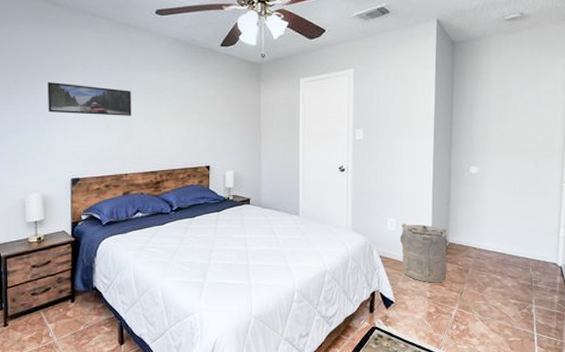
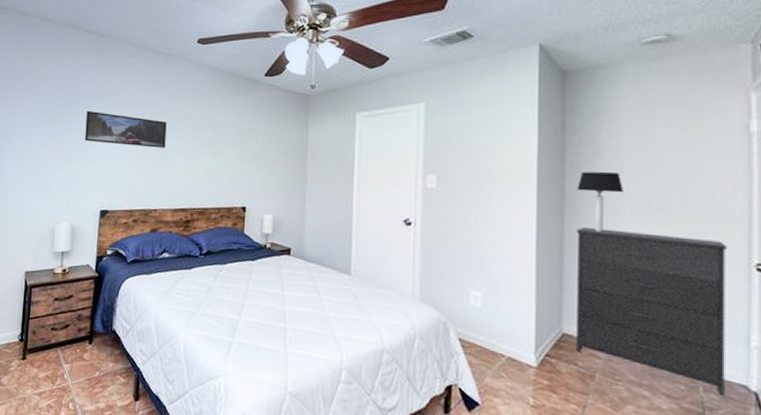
laundry hamper: present [399,224,450,283] -> none [487,300,565,388]
dresser: none [458,163,550,271] -> present [577,227,727,395]
table lamp: none [460,120,490,166] -> present [577,171,623,232]

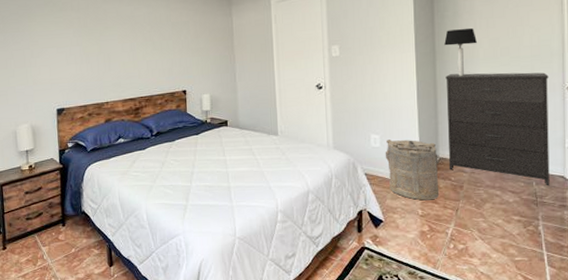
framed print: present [85,110,167,148] -> none [31,19,109,48]
laundry hamper: none [487,300,565,388] -> present [385,140,441,201]

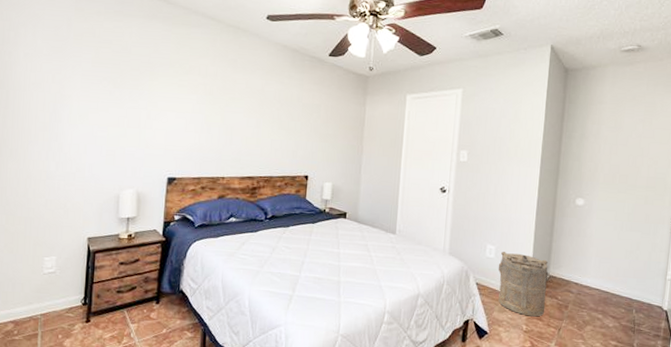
table lamp: present [444,27,477,76] -> none [568,151,599,198]
dresser: present [445,72,550,185] -> none [558,194,660,314]

